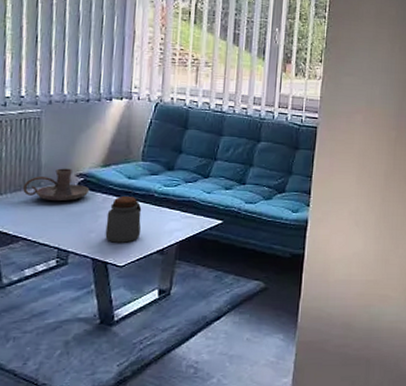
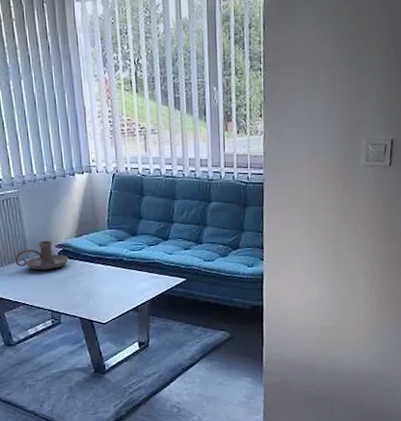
jar: present [105,196,142,243] -> none [86,262,117,303]

